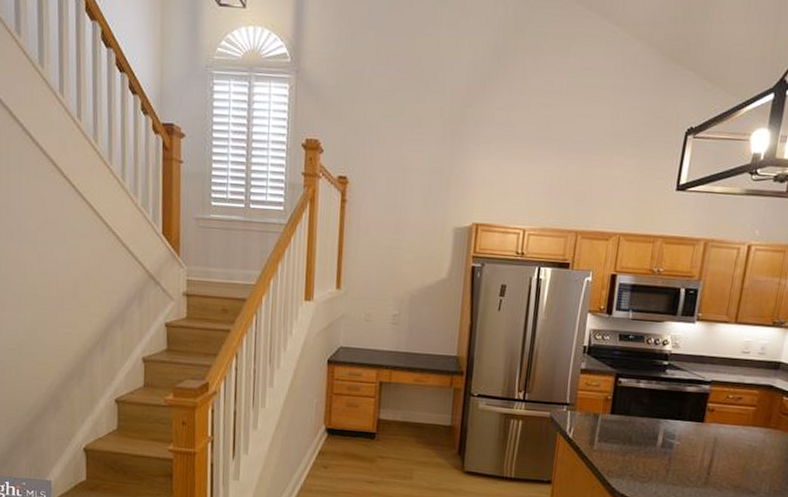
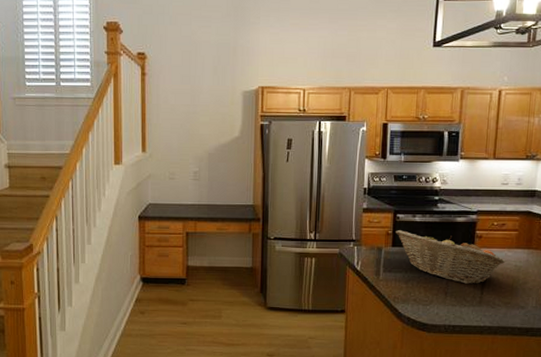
fruit basket: none [616,396,739,463] -> present [396,230,506,284]

